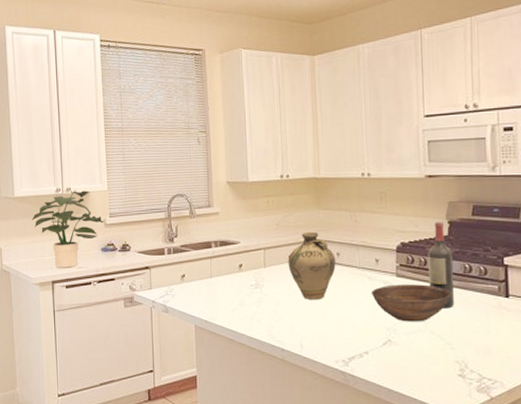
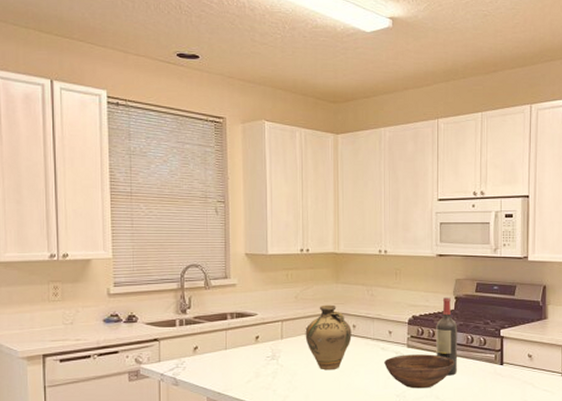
potted plant: present [31,190,104,268] -> none [18,257,108,340]

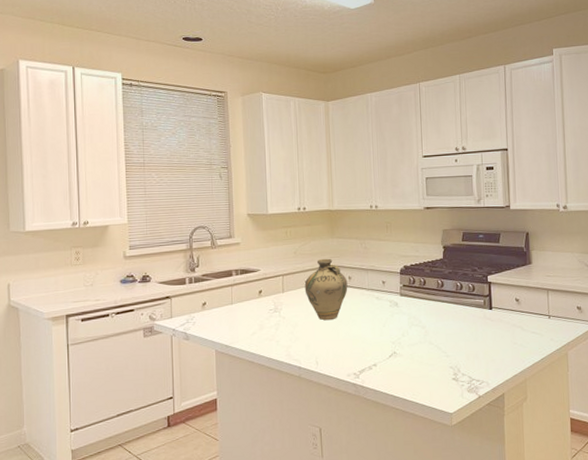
bowl: present [384,354,456,389] -> none [379,301,447,335]
wine bottle: present [436,297,458,376] -> none [426,247,449,322]

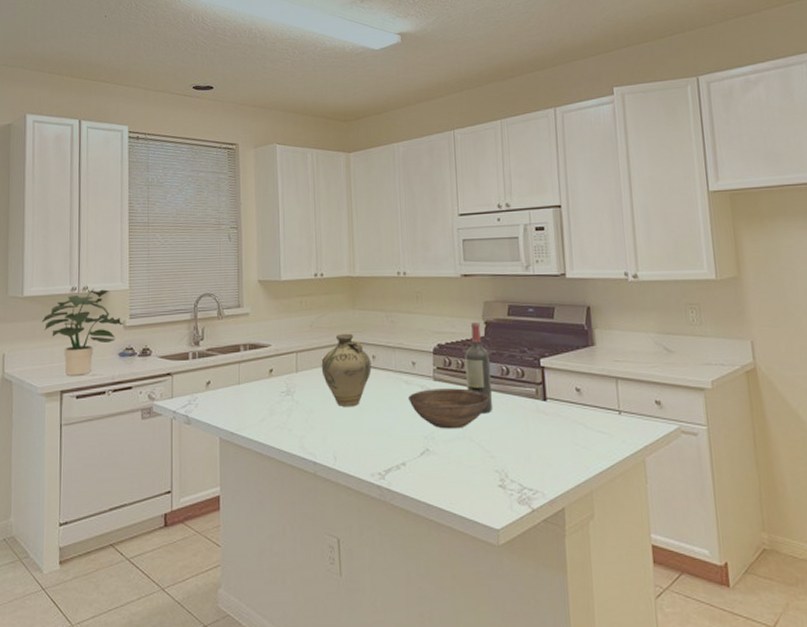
potted plant: none [44,224,124,301] -> present [41,289,124,376]
bowl: none [379,301,447,335] -> present [408,388,490,429]
wine bottle: none [426,247,449,322] -> present [465,322,493,414]

